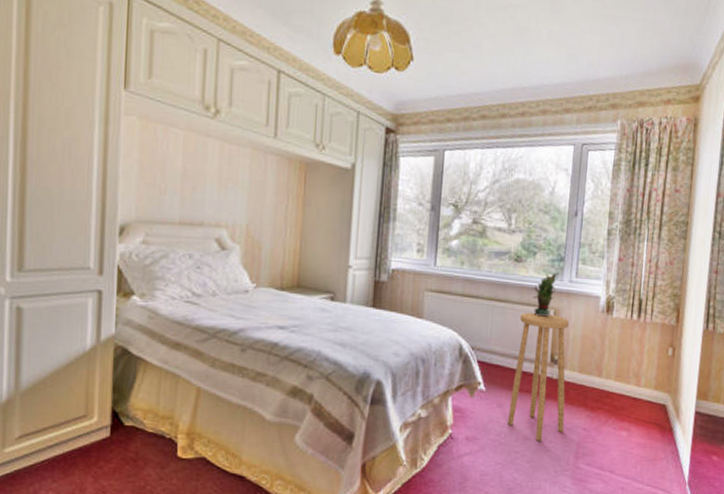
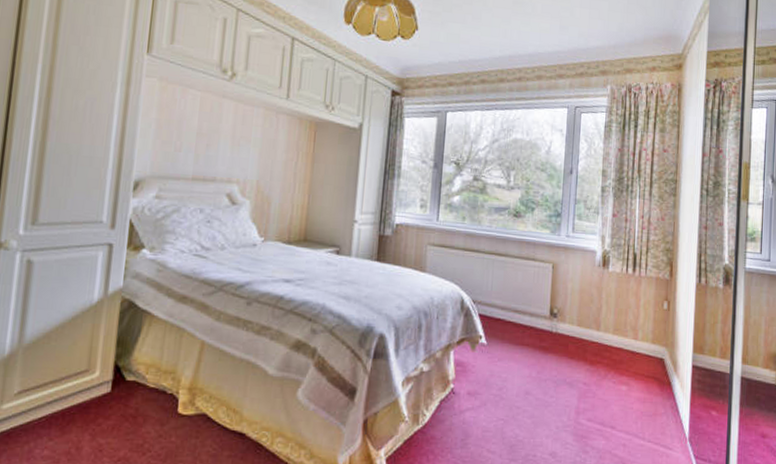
stool: present [508,312,569,441] -> none [509,266,567,396]
potted plant: present [532,272,559,316] -> none [531,227,556,270]

